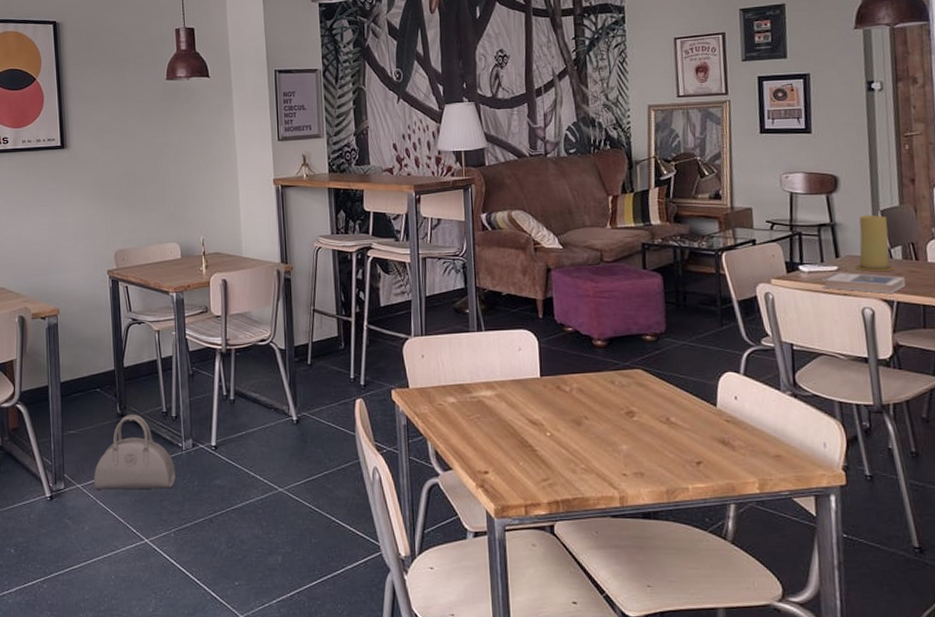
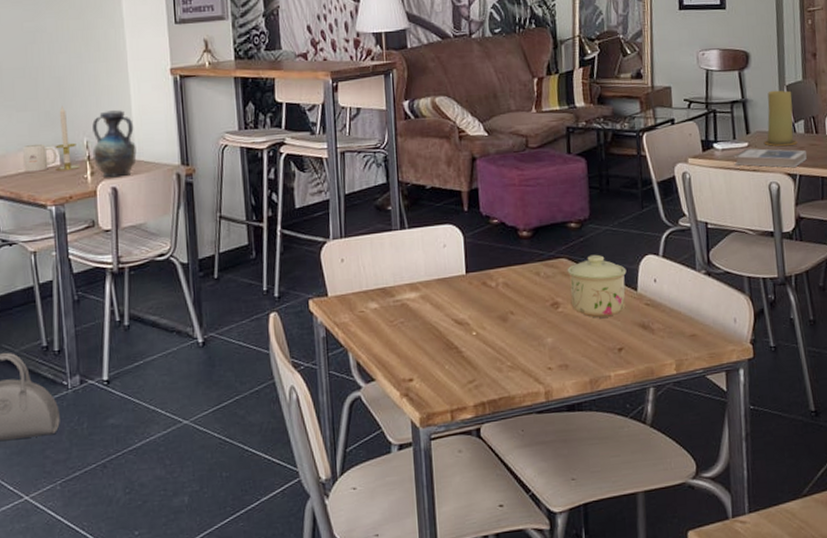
mug: none [150,239,178,263] -> present [22,143,57,173]
candle: none [177,208,197,264] -> present [55,105,80,172]
vase: none [207,213,244,271] -> present [92,109,137,178]
sugar bowl: none [642,367,705,430] -> present [567,254,627,318]

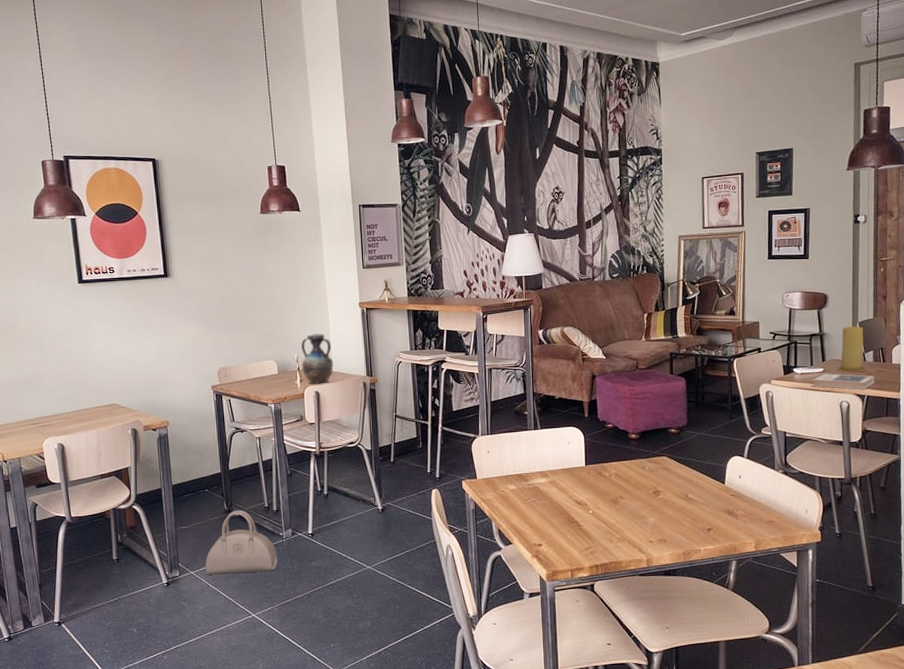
mug: present [22,143,57,173] -> none [250,357,275,379]
candle: present [55,105,80,172] -> none [274,329,292,379]
sugar bowl: present [567,254,627,318] -> none [667,454,716,504]

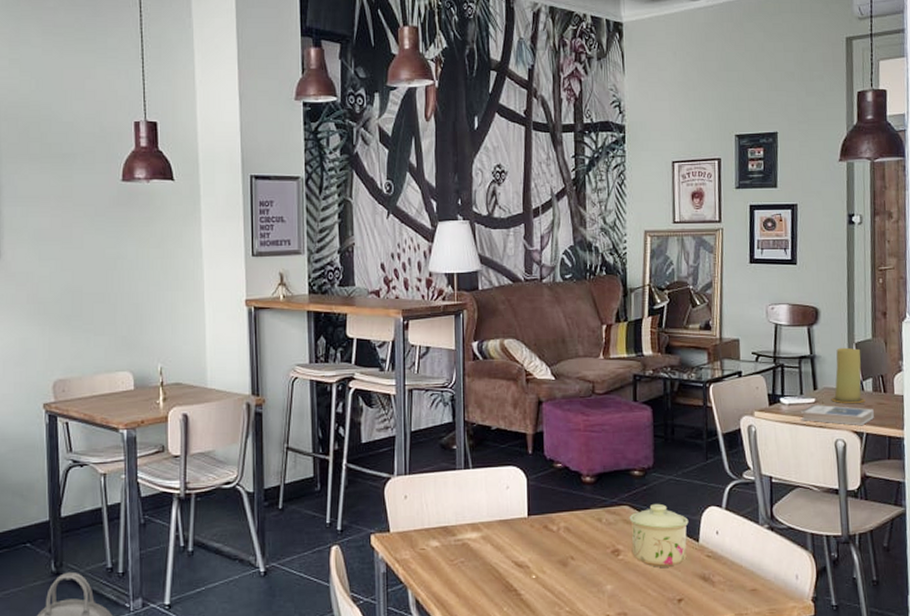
vase: present [301,333,334,385] -> none [166,337,209,405]
sugar bowl: none [667,454,716,504] -> present [629,503,689,567]

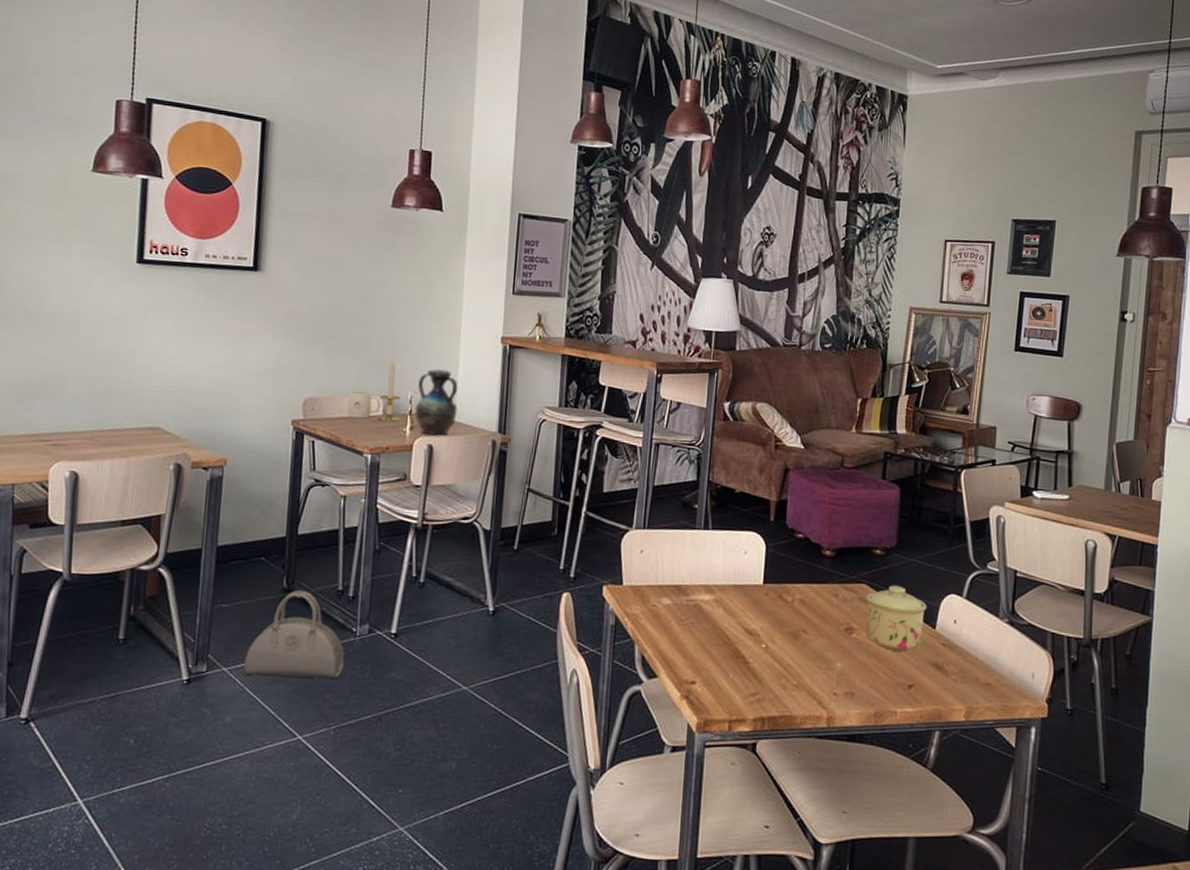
mug: none [97,367,131,395] -> present [347,390,381,419]
candle: none [129,331,153,396] -> present [377,358,401,423]
vase: none [166,337,209,405] -> present [414,368,458,436]
hardback book: present [800,405,874,426] -> none [1052,502,1129,529]
candle: present [832,347,866,403] -> none [1086,446,1121,505]

